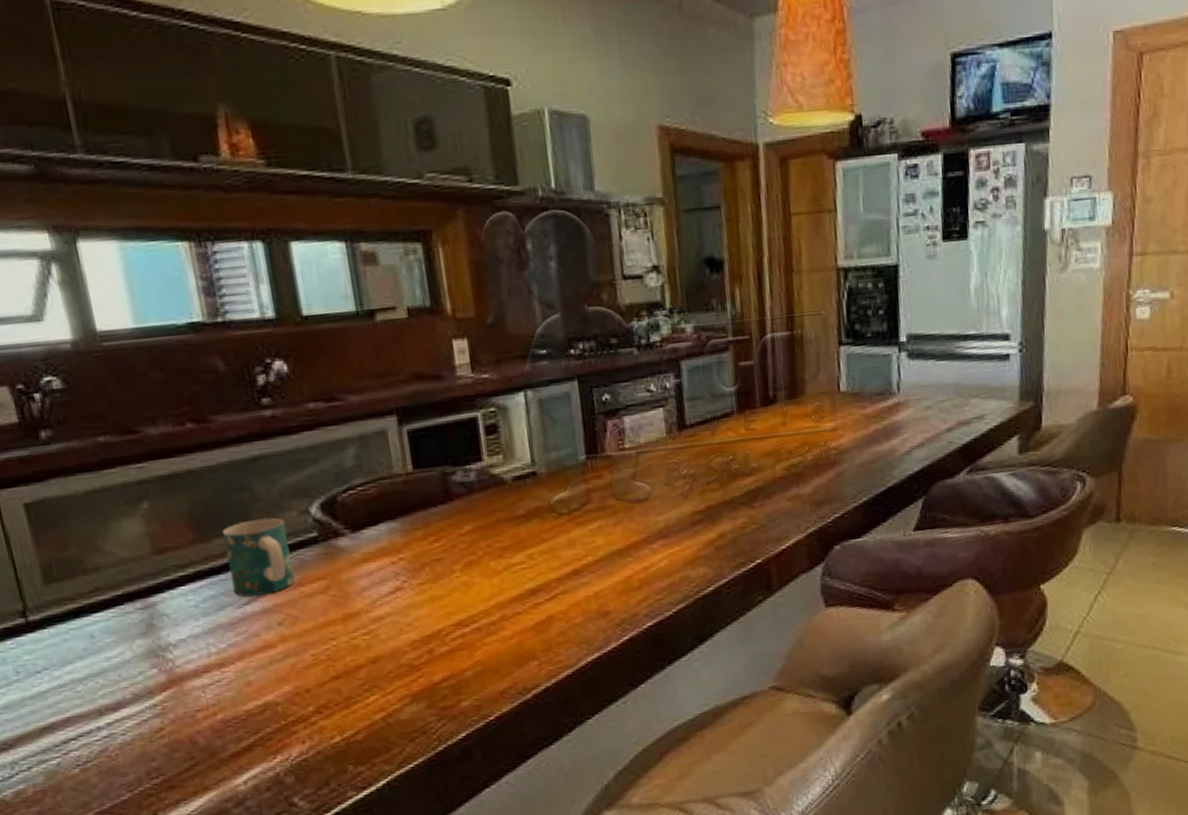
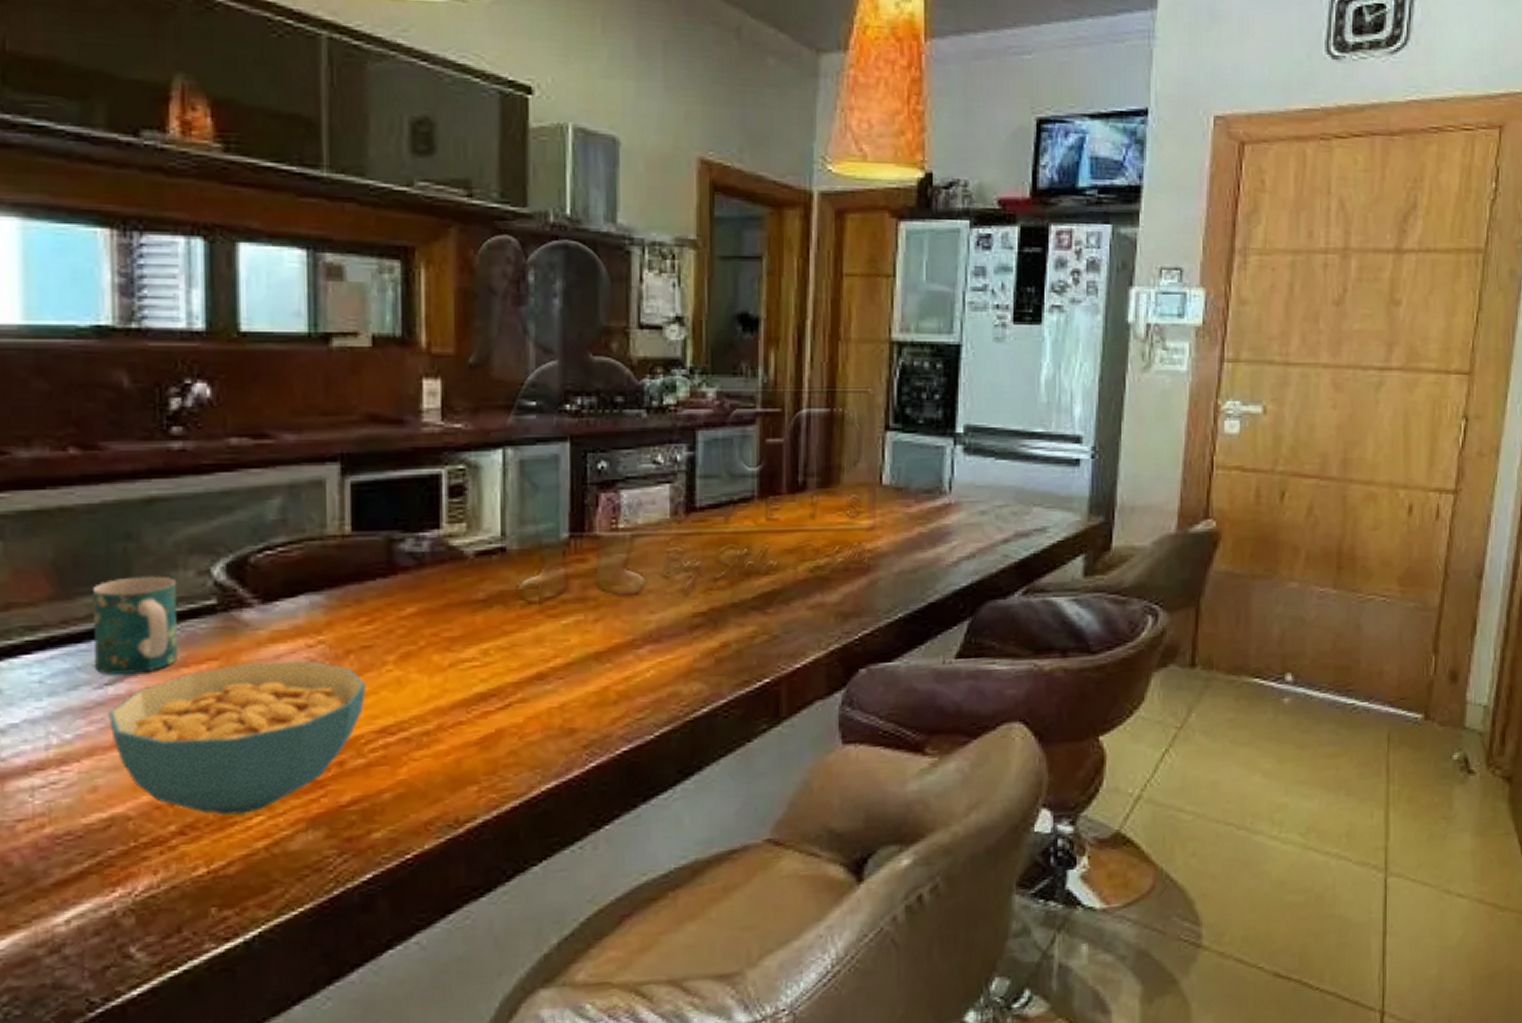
cereal bowl: none [249,574,442,697] -> present [108,660,367,815]

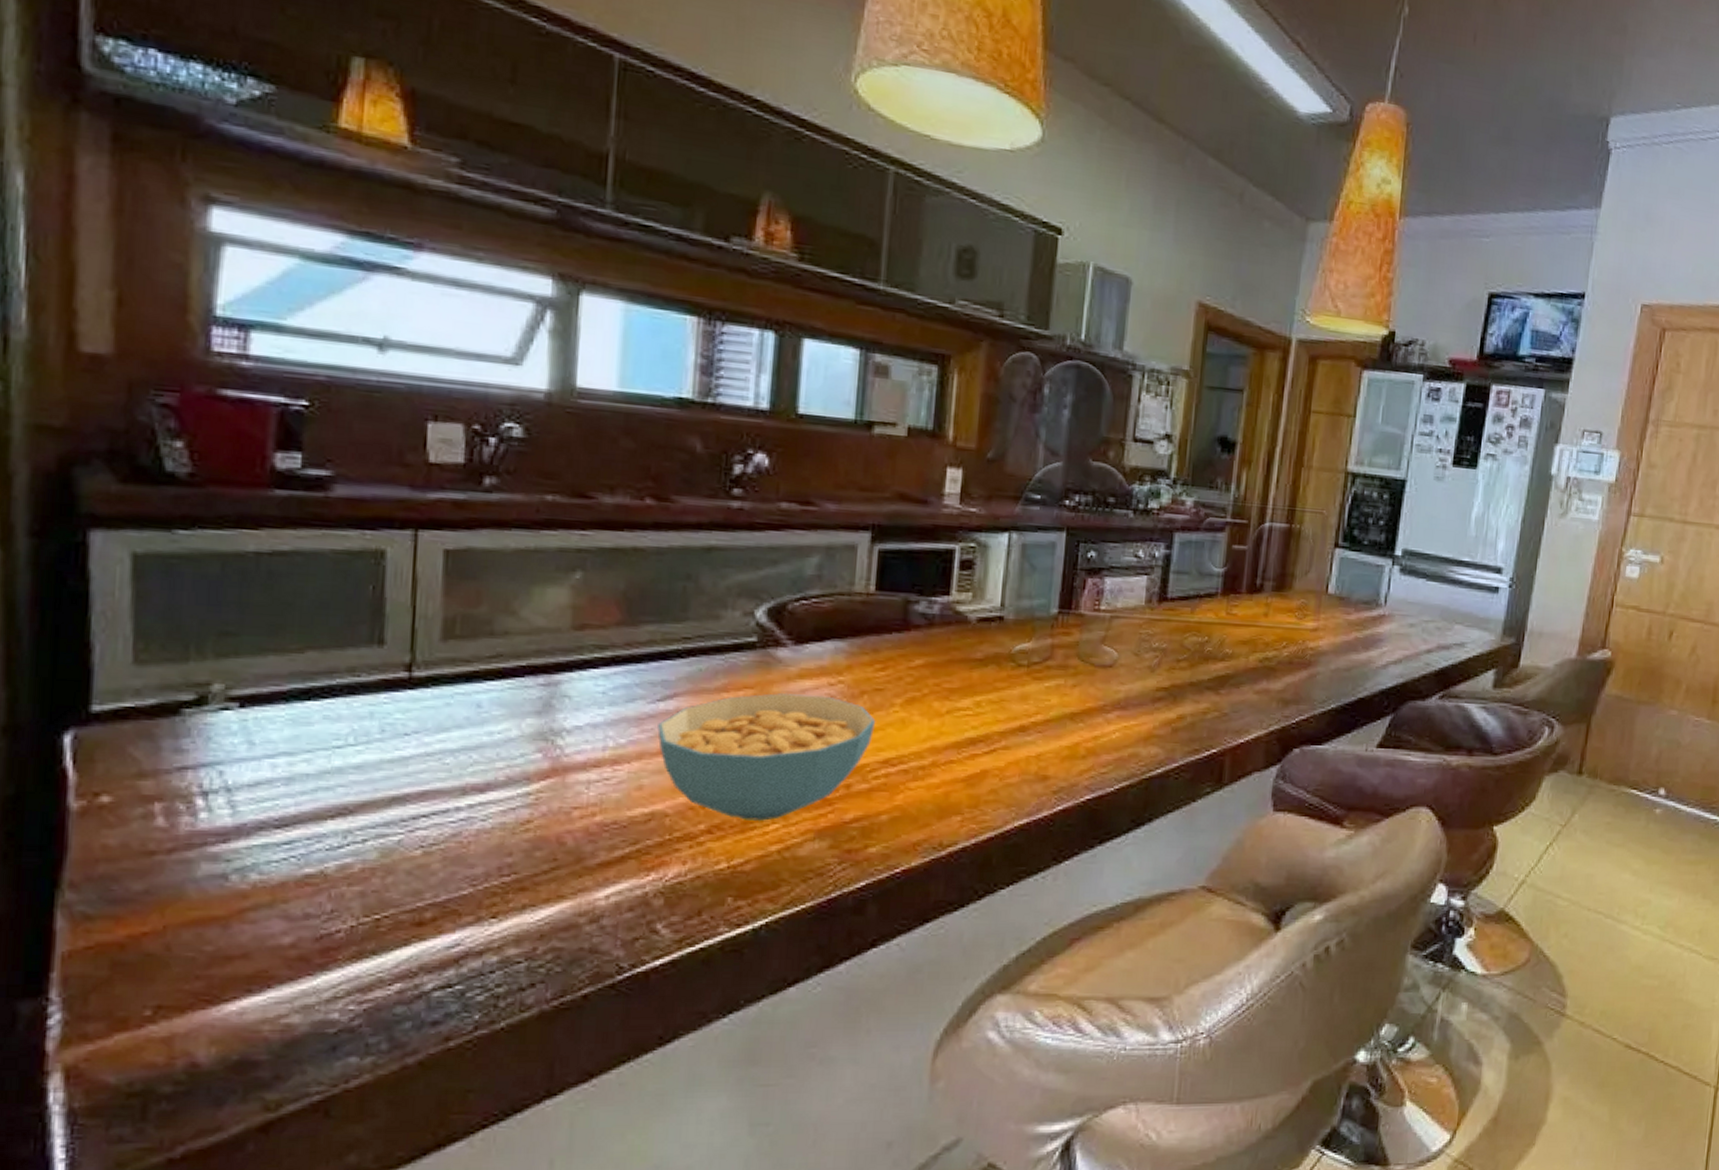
mug: present [93,576,177,675] -> none [650,612,724,694]

